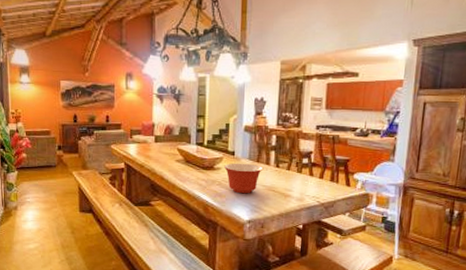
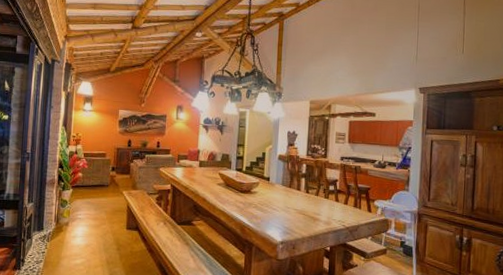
mixing bowl: present [224,163,264,194] -> none [260,187,295,217]

